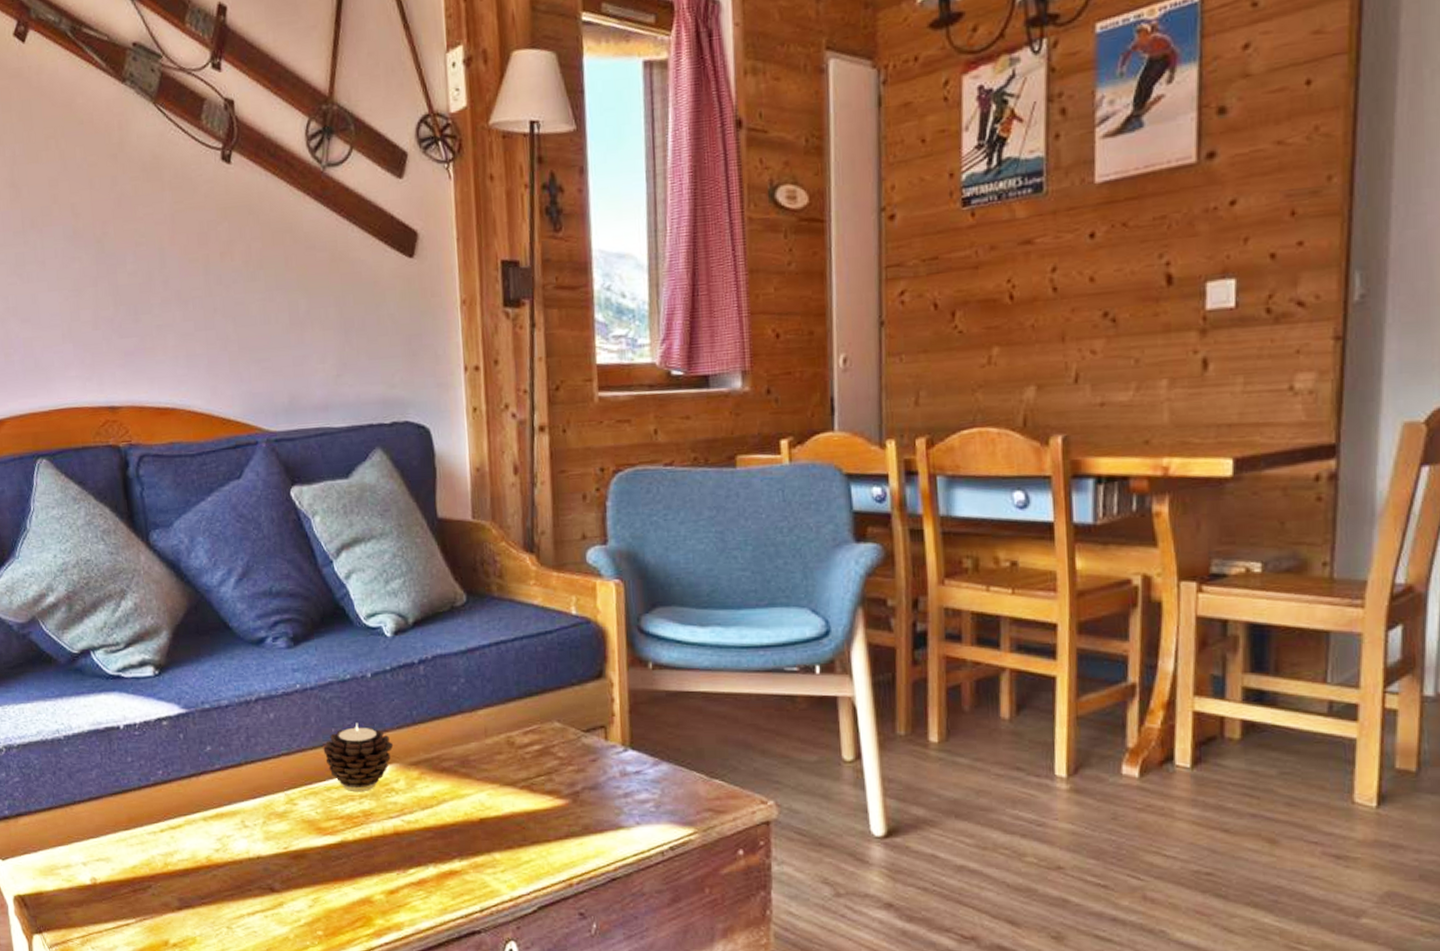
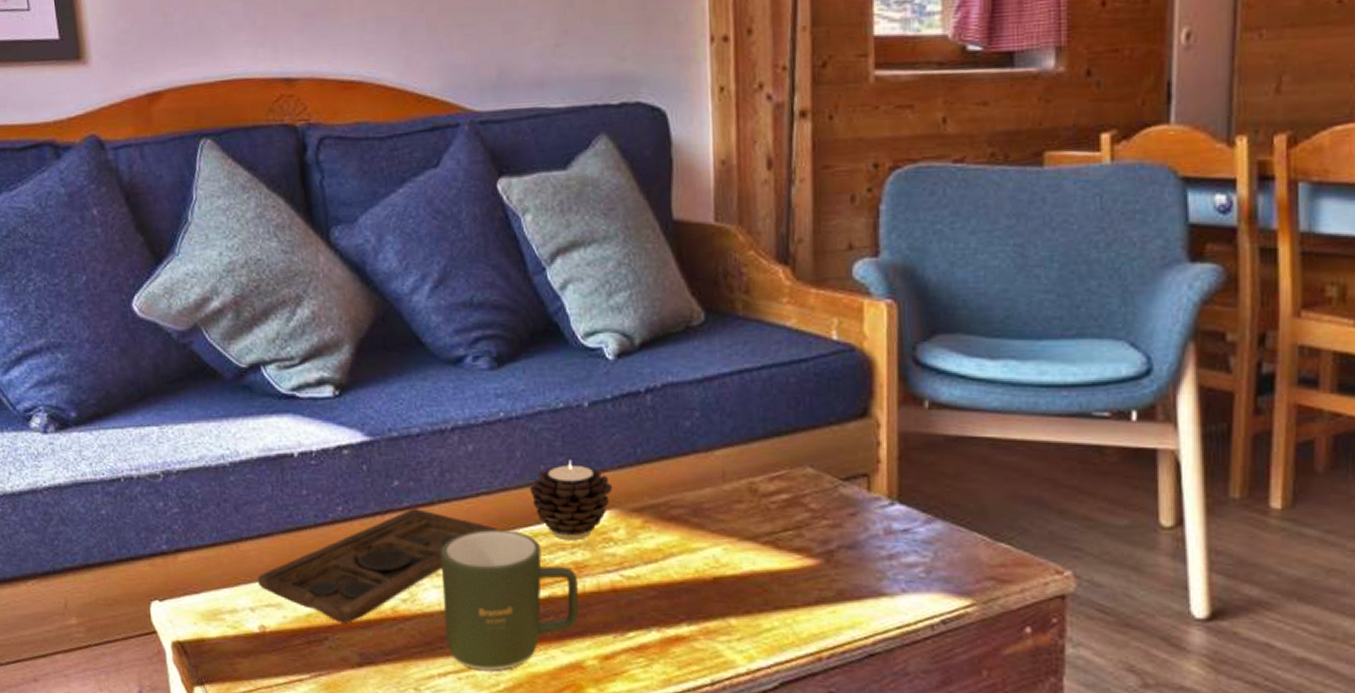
decorative tray: none [88,770,296,872] -> present [257,509,497,623]
mug: none [248,785,367,908] -> present [441,530,579,671]

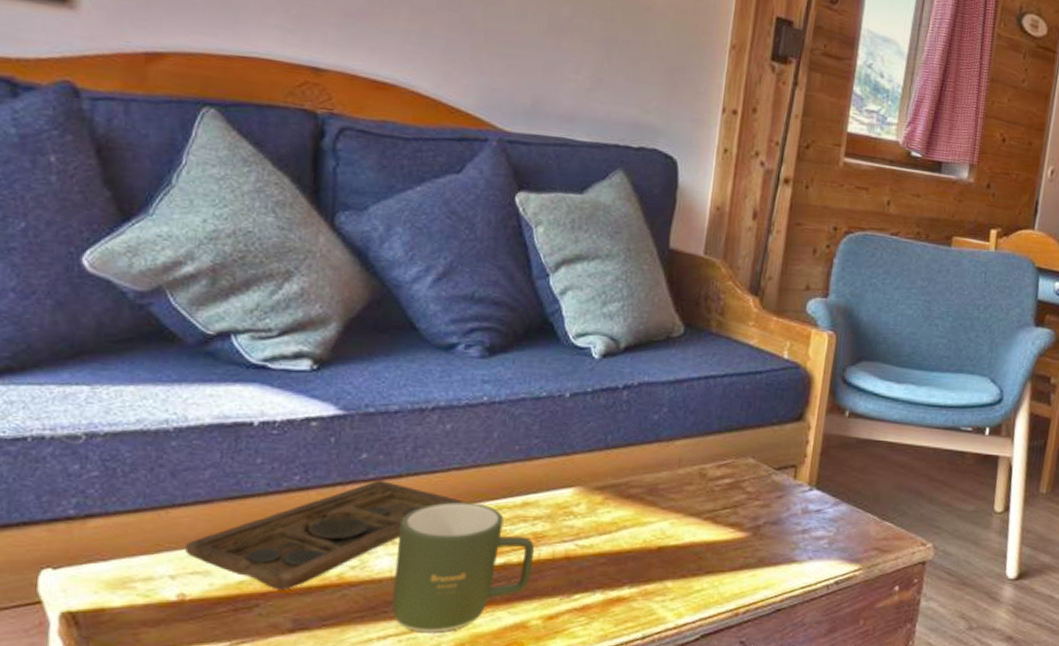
candle: present [530,460,613,540] -> none [501,442,581,513]

